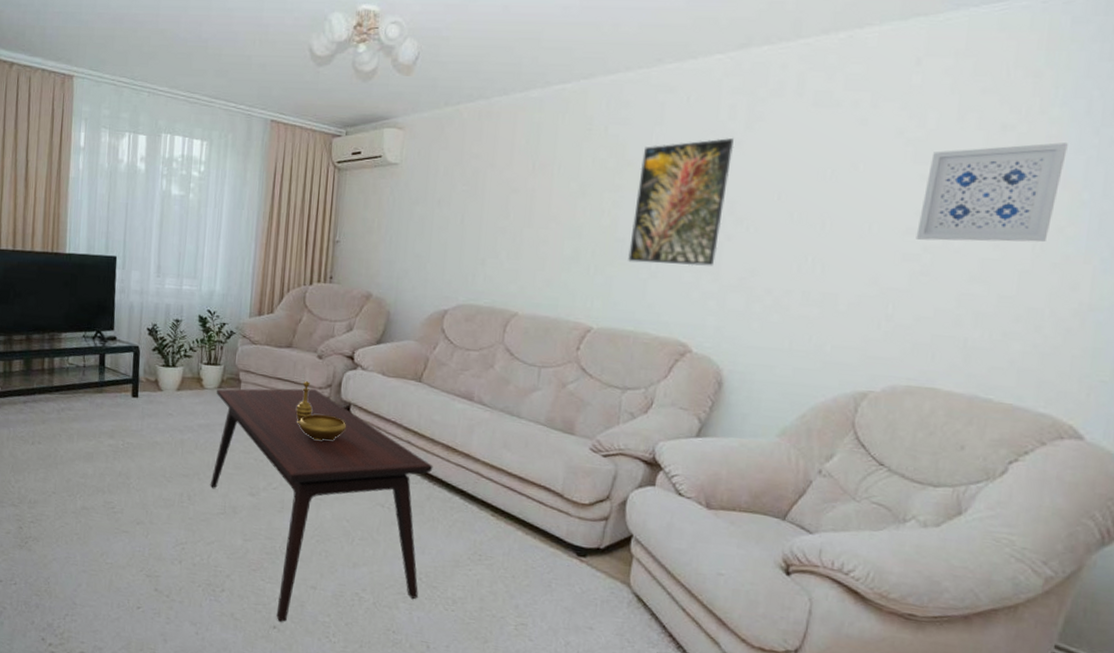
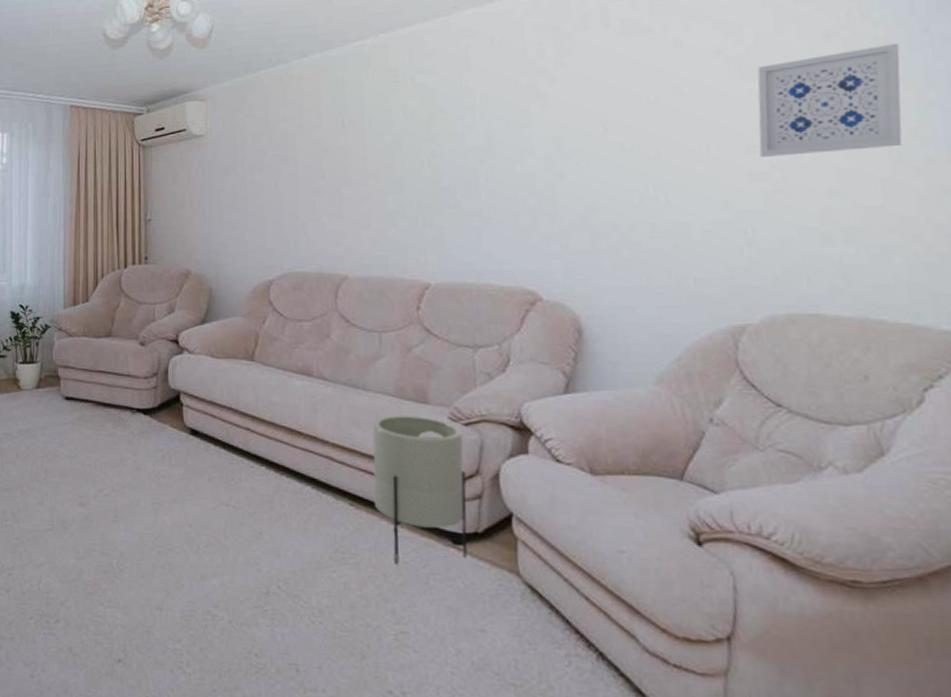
coffee table: present [210,388,433,622] -> none [34,379,279,654]
decorative bowl: present [295,381,347,441] -> none [121,372,179,437]
planter: none [513,442,601,569] -> present [373,415,467,564]
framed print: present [628,138,734,266] -> none [454,75,550,211]

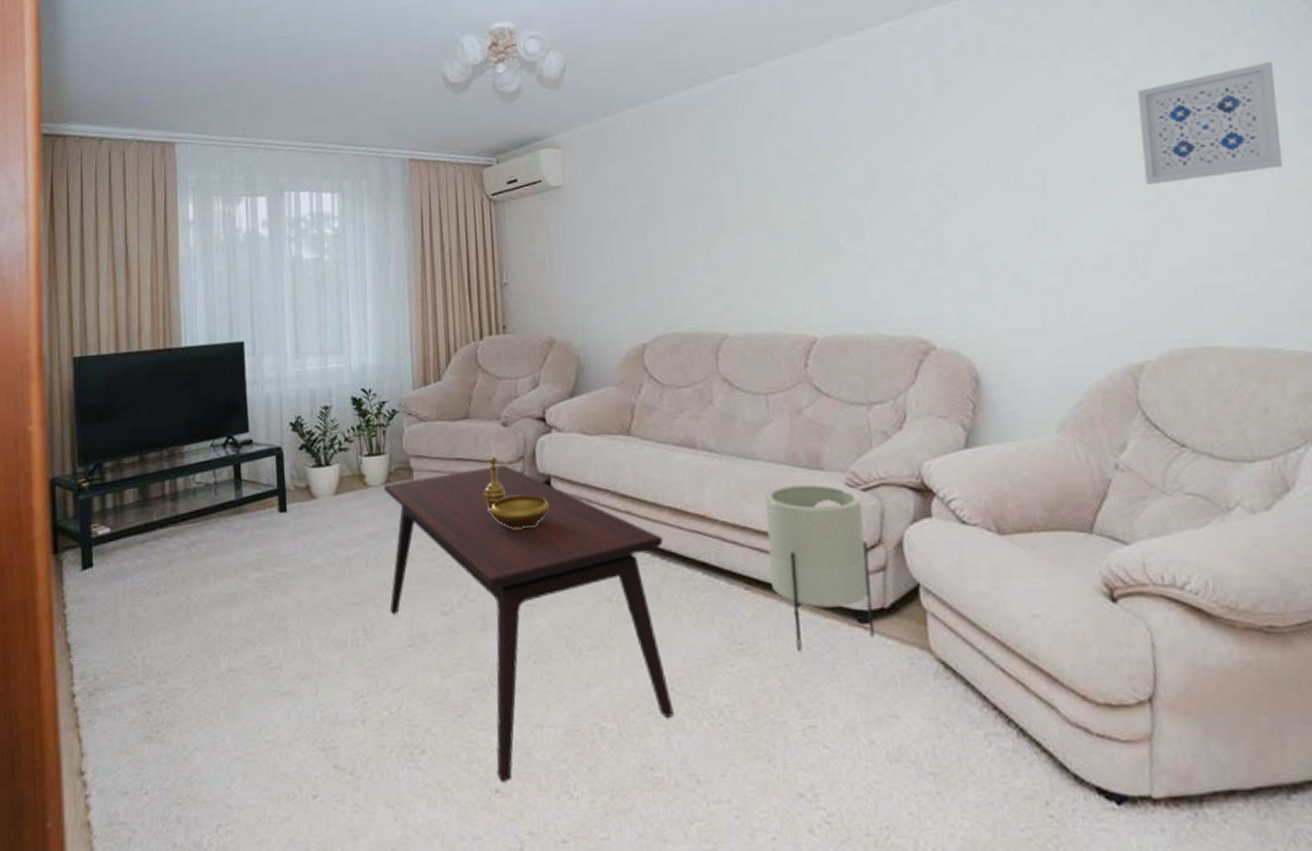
coffee table: none [34,379,279,654] -> present [383,464,674,782]
decorative bowl: none [121,372,179,437] -> present [484,457,550,530]

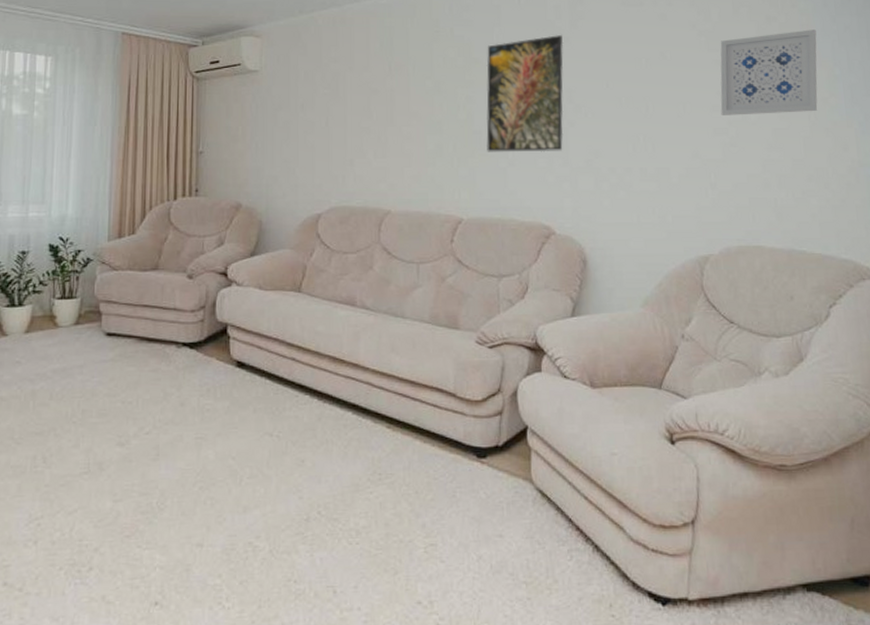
coffee table: present [383,464,674,782] -> none [69,312,322,595]
decorative bowl: present [484,457,550,530] -> none [166,305,225,371]
planter: present [765,484,875,651] -> none [408,340,490,481]
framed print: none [830,107,937,257] -> present [486,35,564,152]

